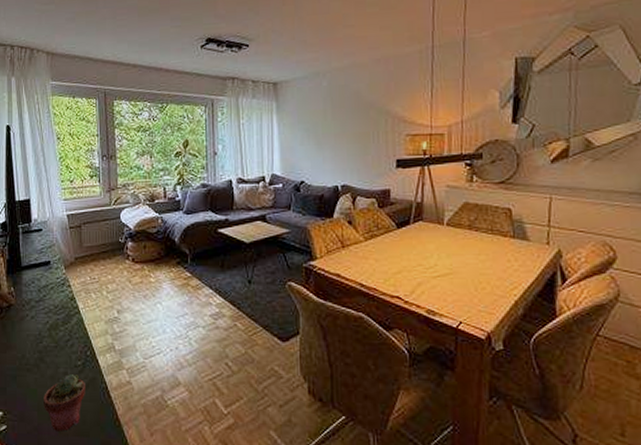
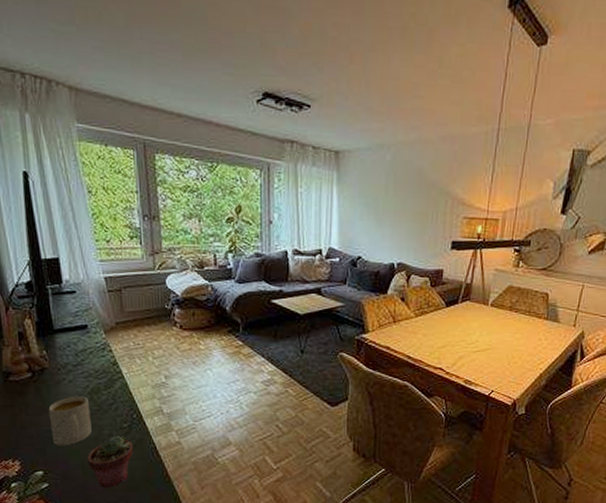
mug: none [12,332,49,385] -> present [48,396,92,446]

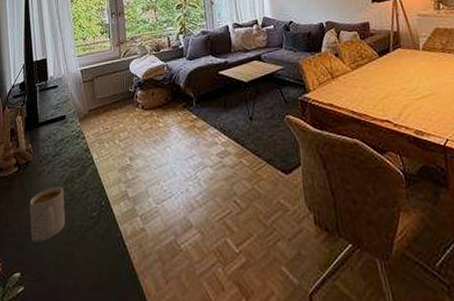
potted succulent: present [88,436,133,488] -> none [60,226,101,288]

